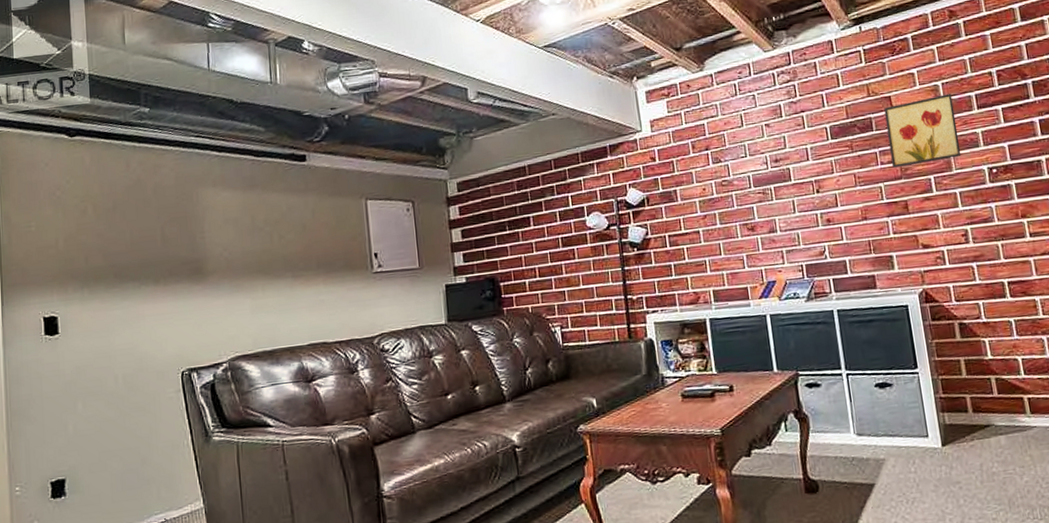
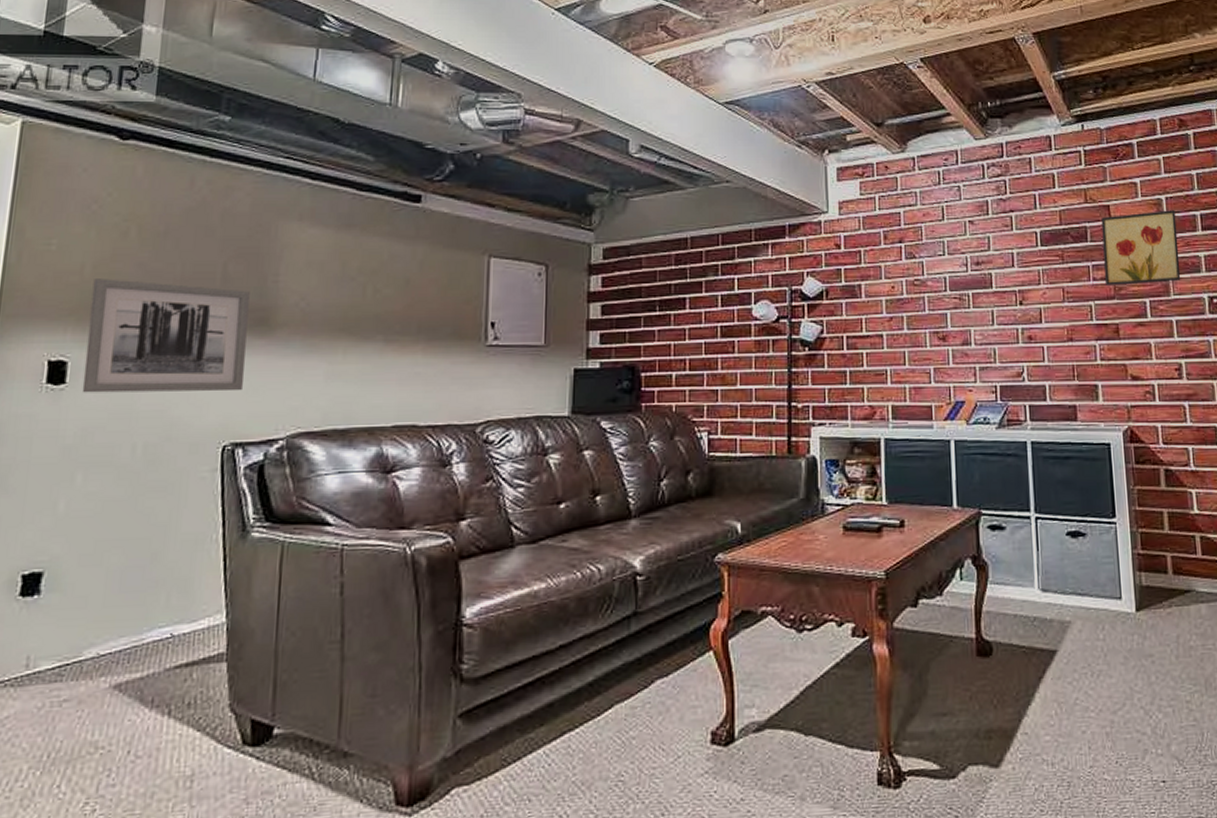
wall art: none [67,247,190,340] -> present [82,279,250,393]

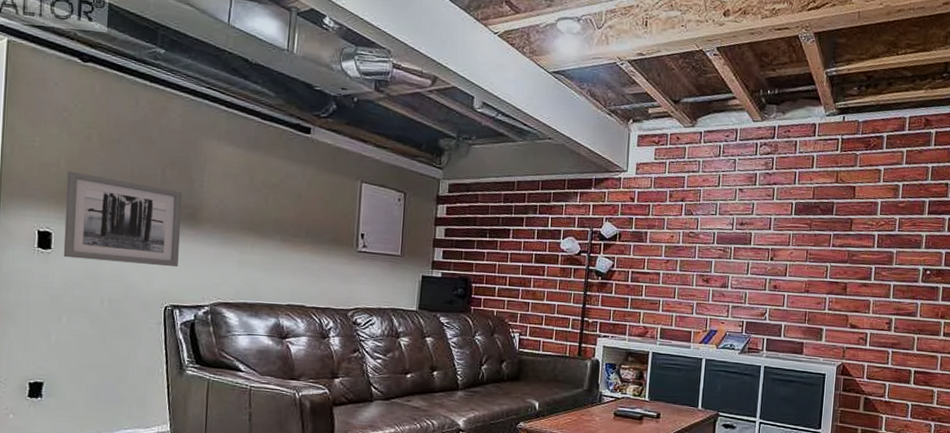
wall art: present [1101,210,1181,285] -> none [842,195,909,254]

